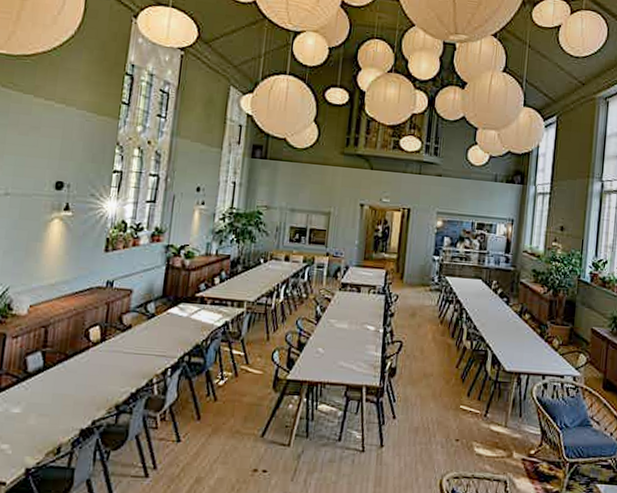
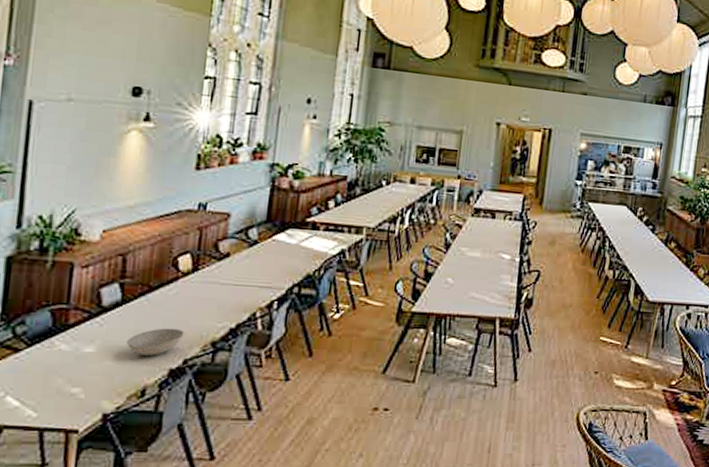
bowl: none [46,392,93,417] -> present [127,328,185,356]

